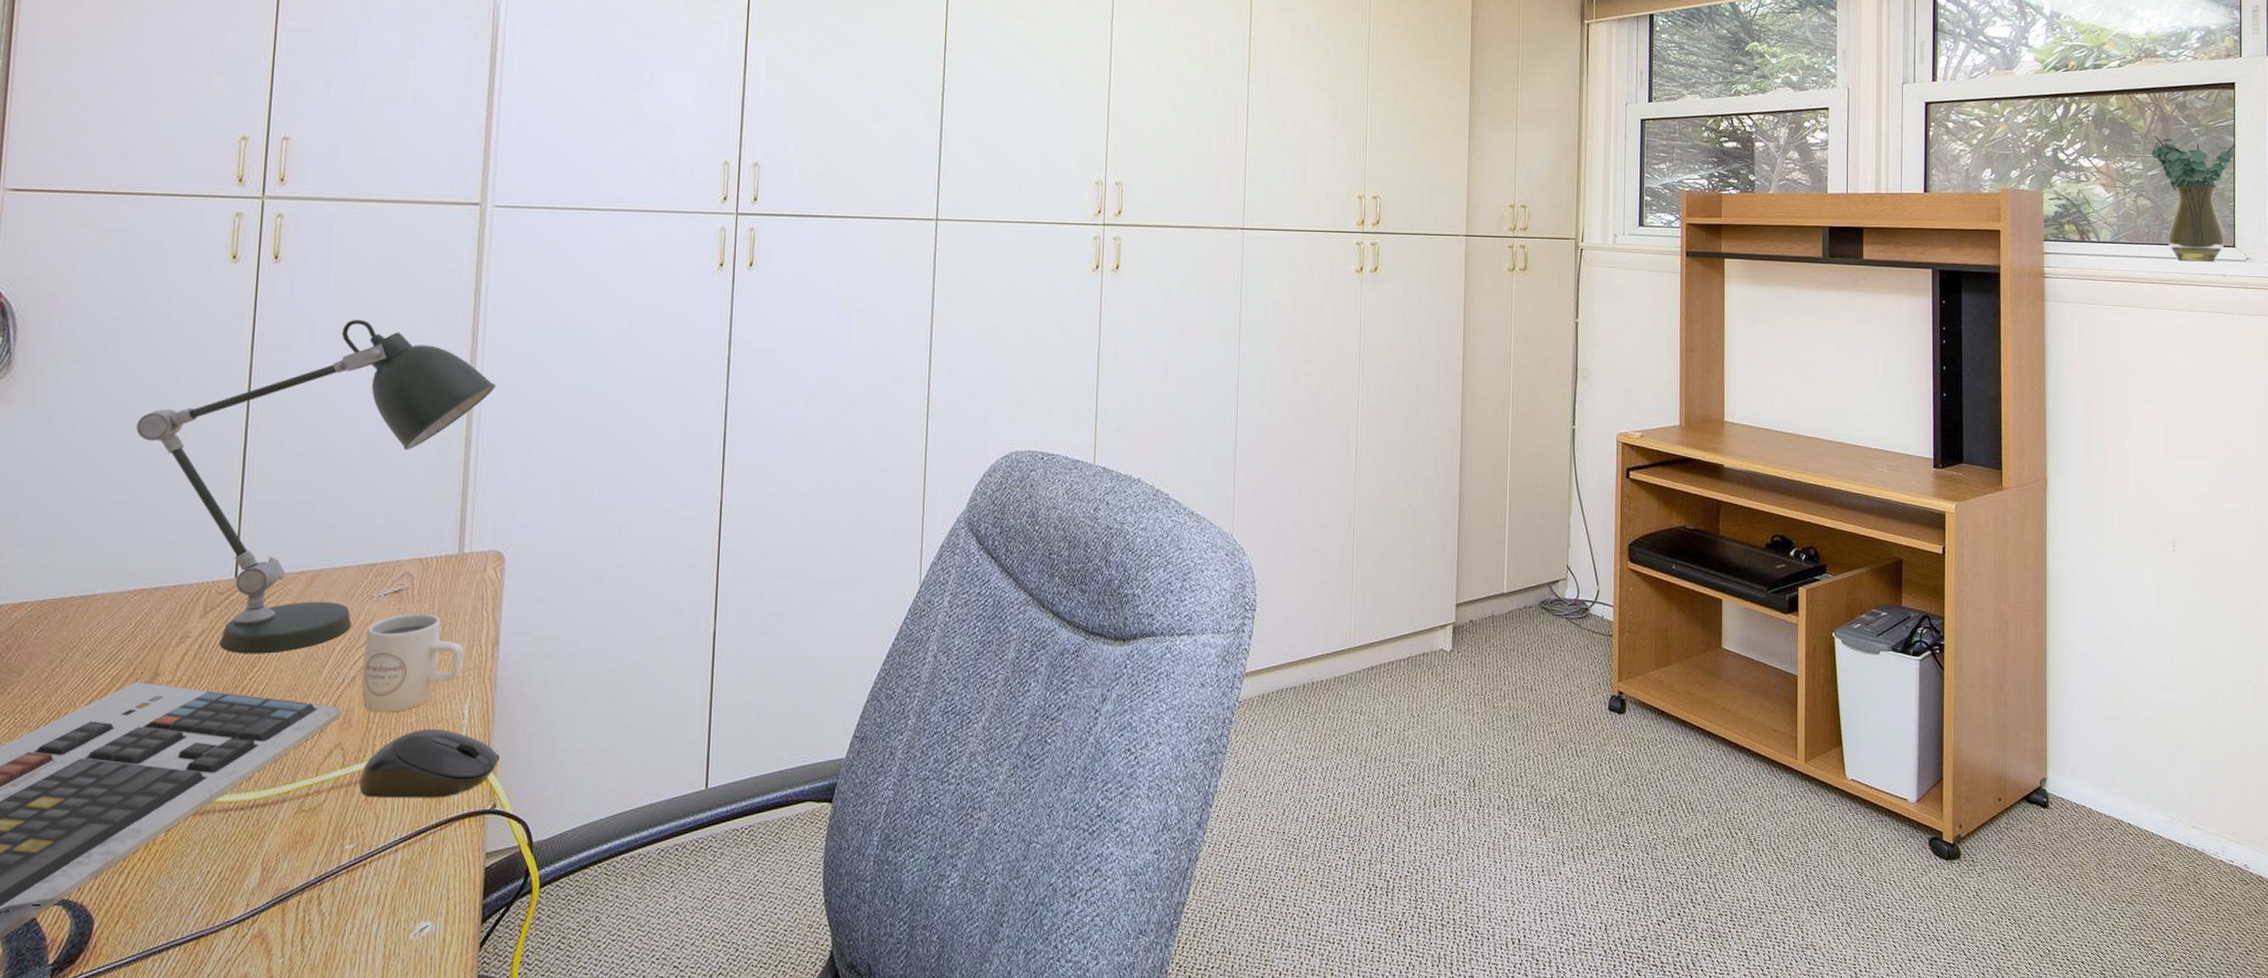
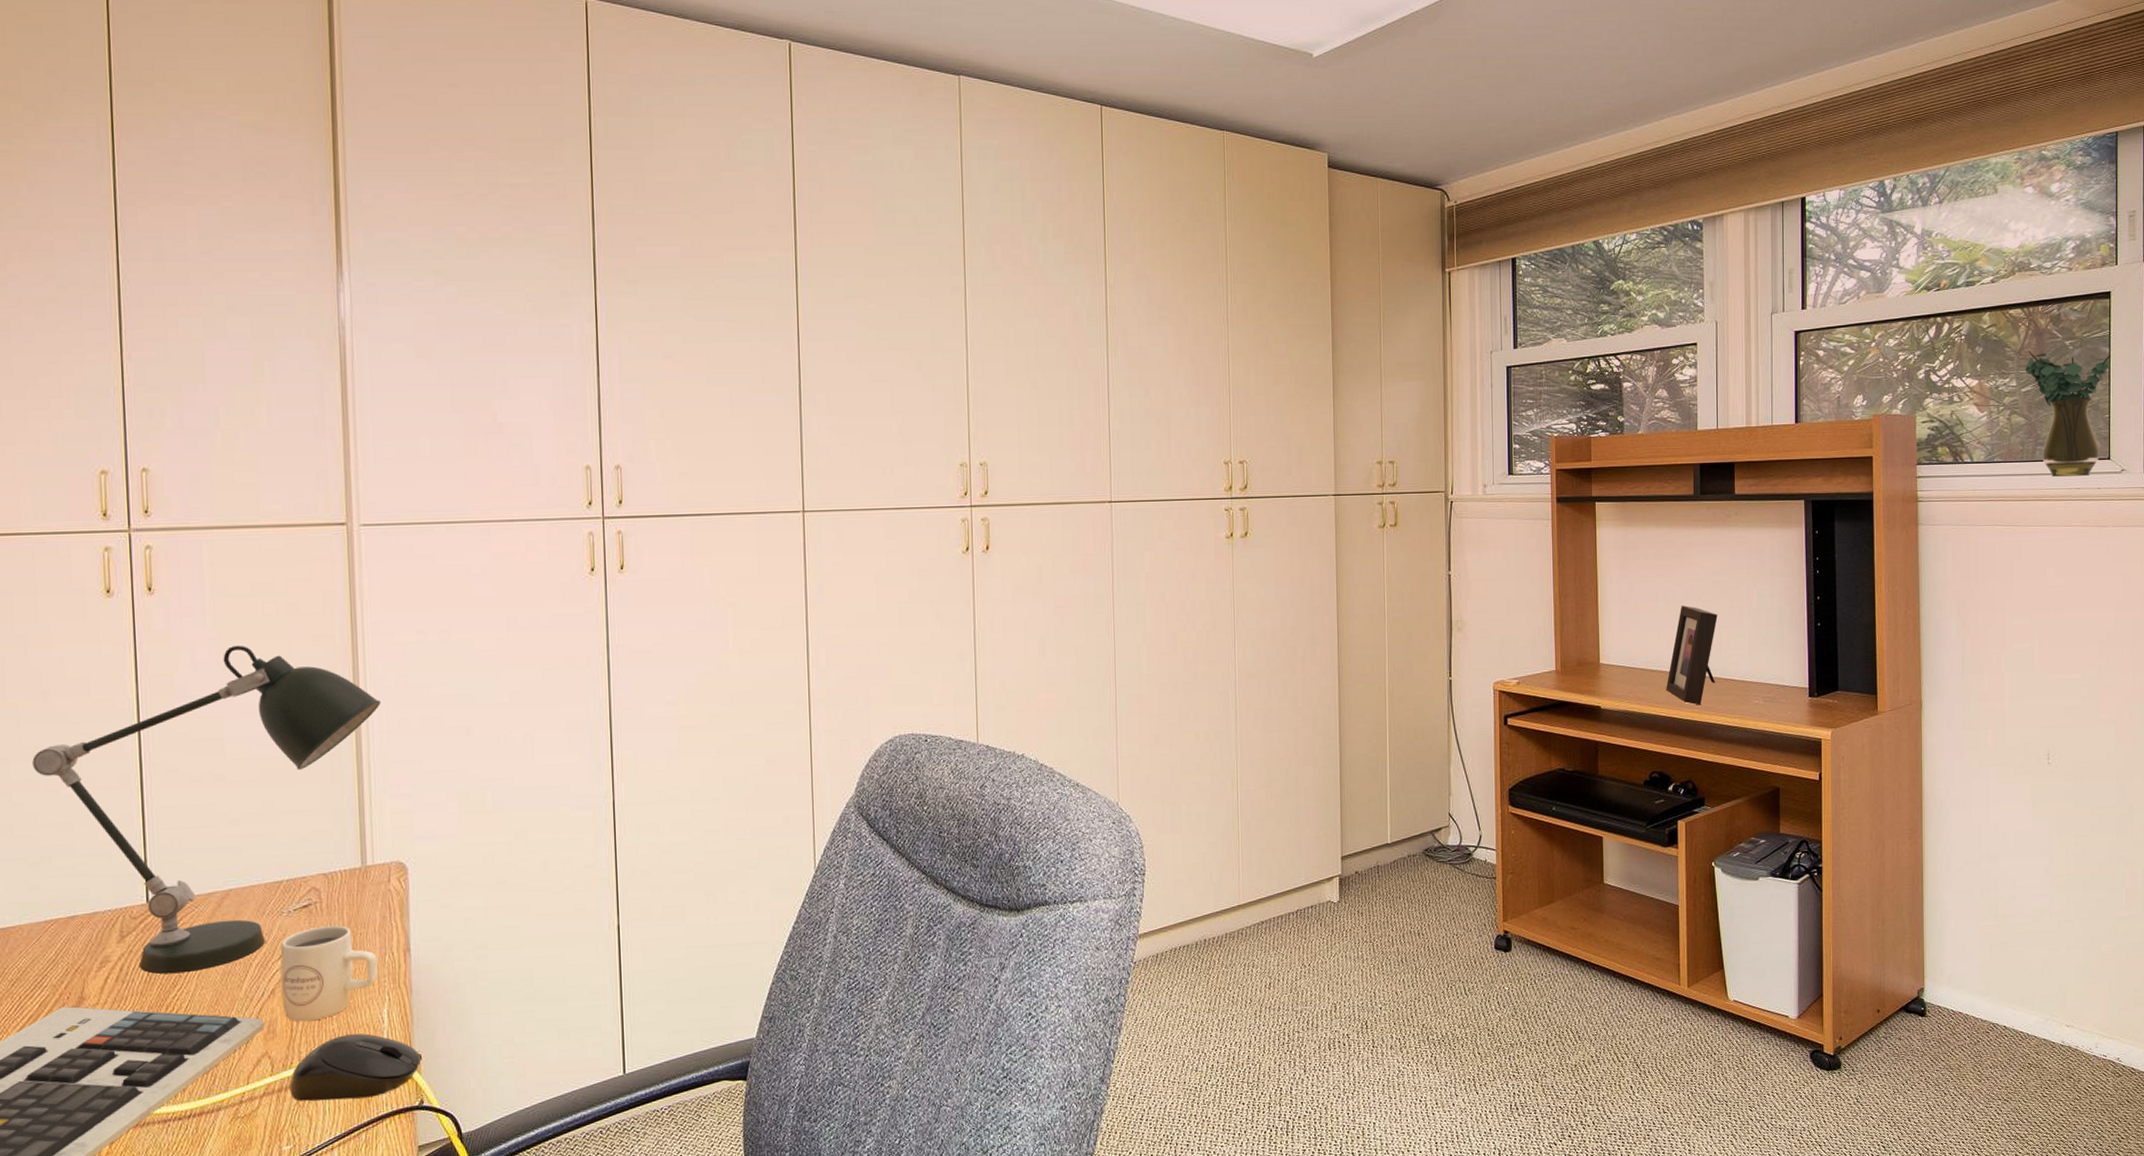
picture frame: none [1790,368,1843,470] -> present [1666,606,1717,705]

